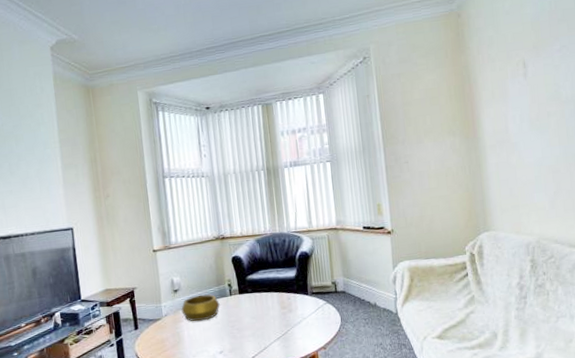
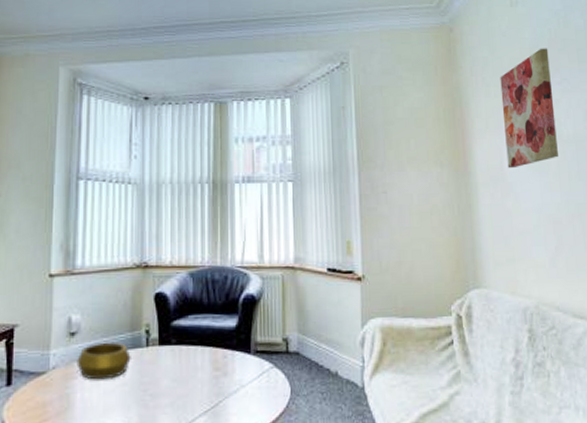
wall art: none [504,20,557,131] -> present [500,48,558,169]

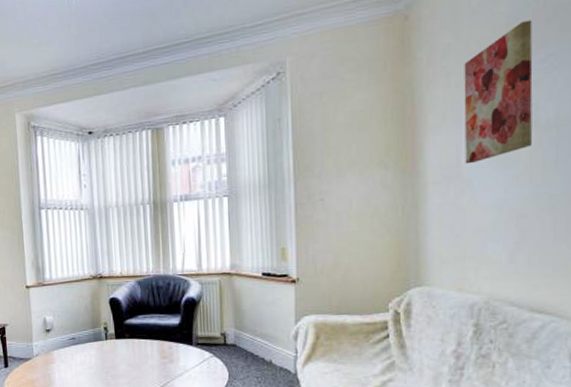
decorative bowl: present [77,342,131,380] -> none [53,336,94,365]

